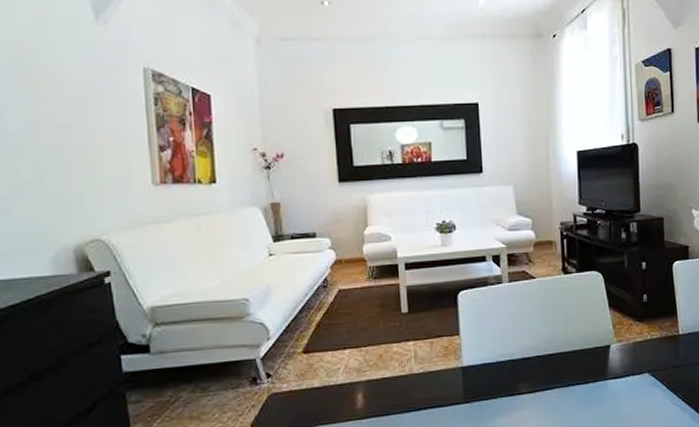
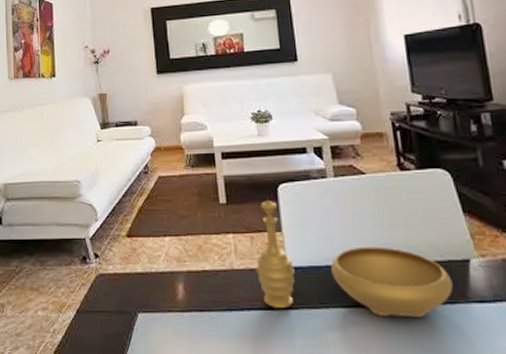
decorative bowl: none [434,306,596,404] -> present [255,200,453,317]

